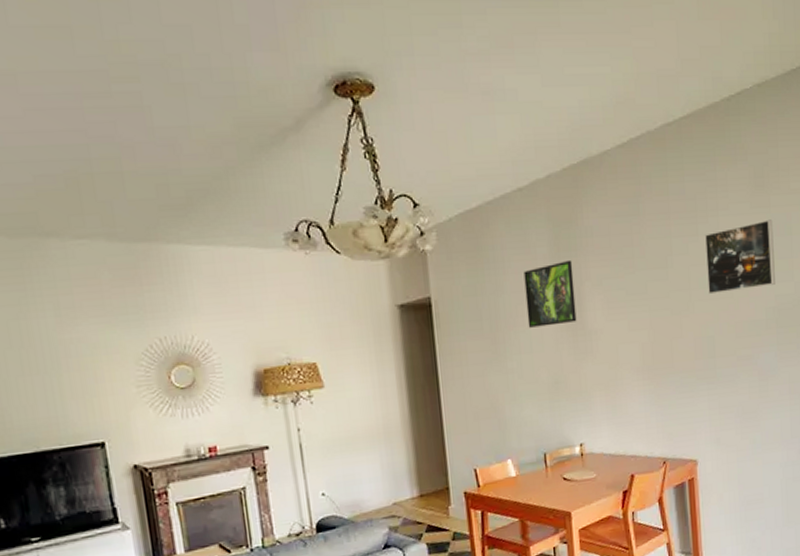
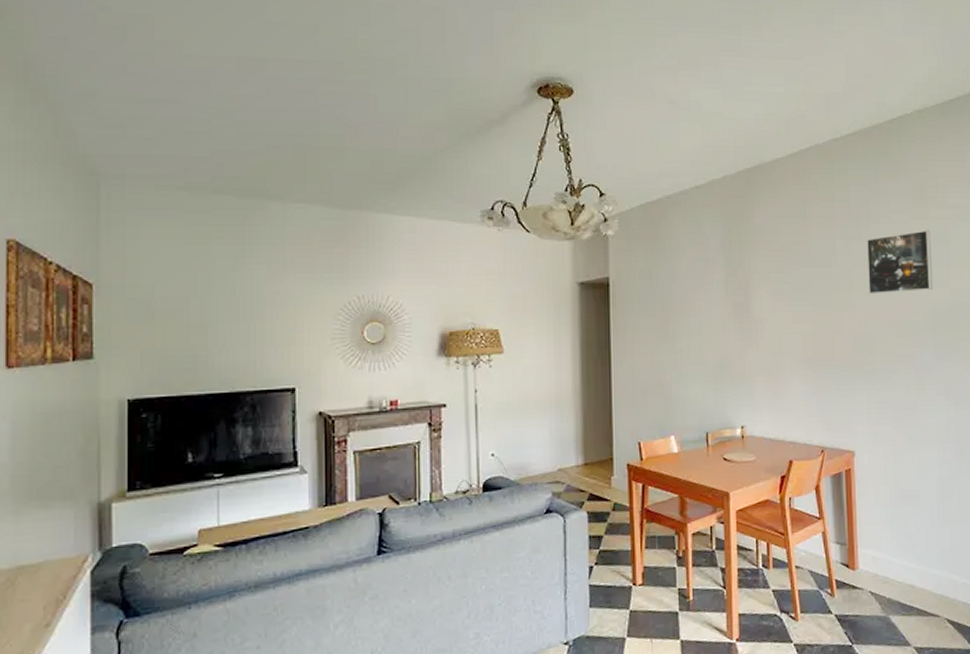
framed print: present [523,259,577,328] -> none [696,253,744,312]

